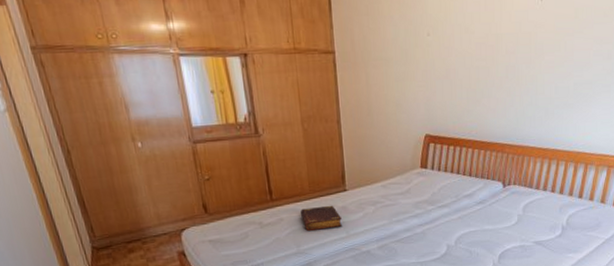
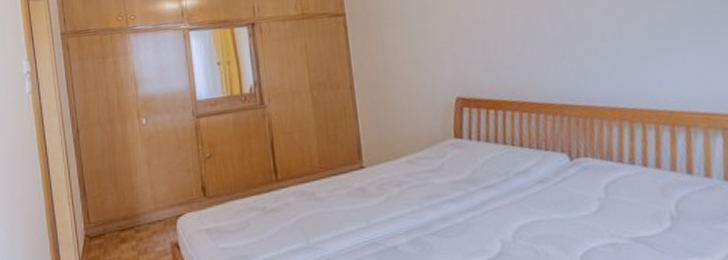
book: present [300,205,342,231] -> none [309,186,360,219]

